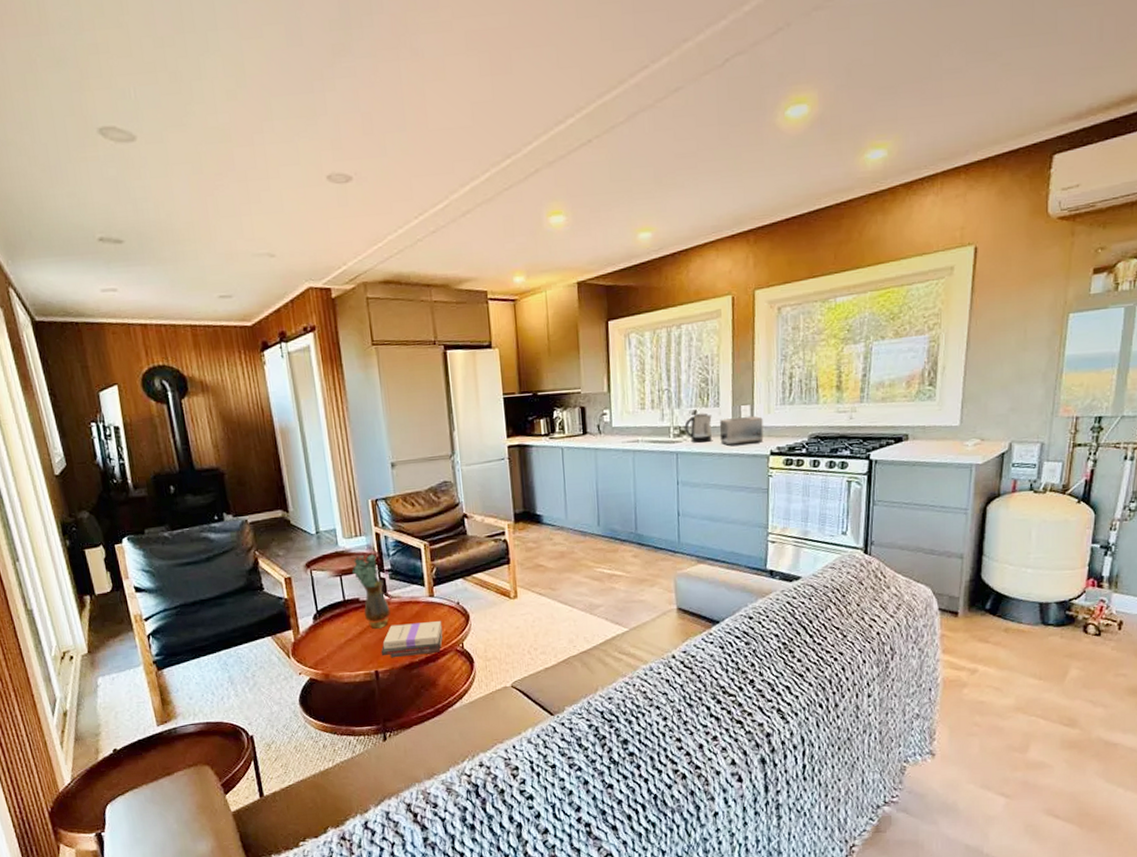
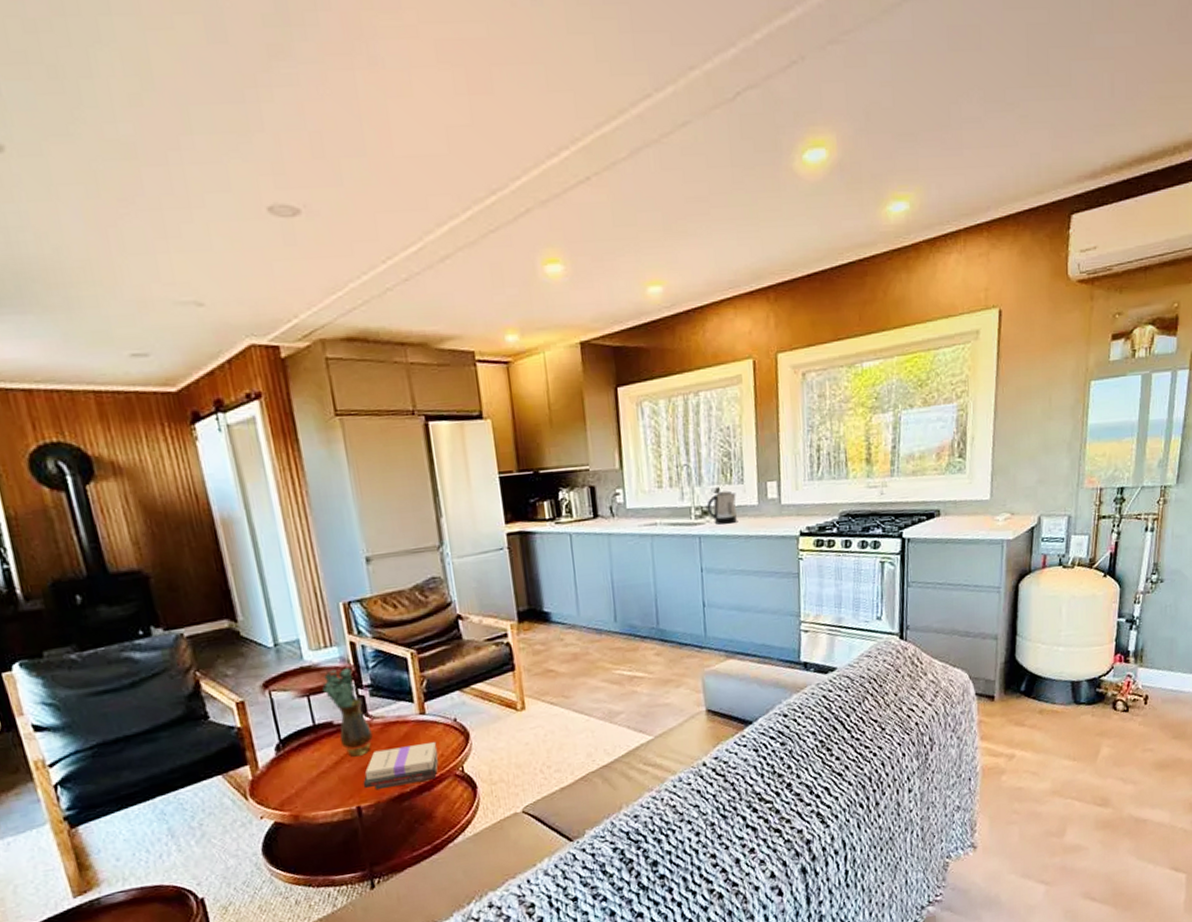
toaster: present [719,415,764,447] -> none [744,492,792,528]

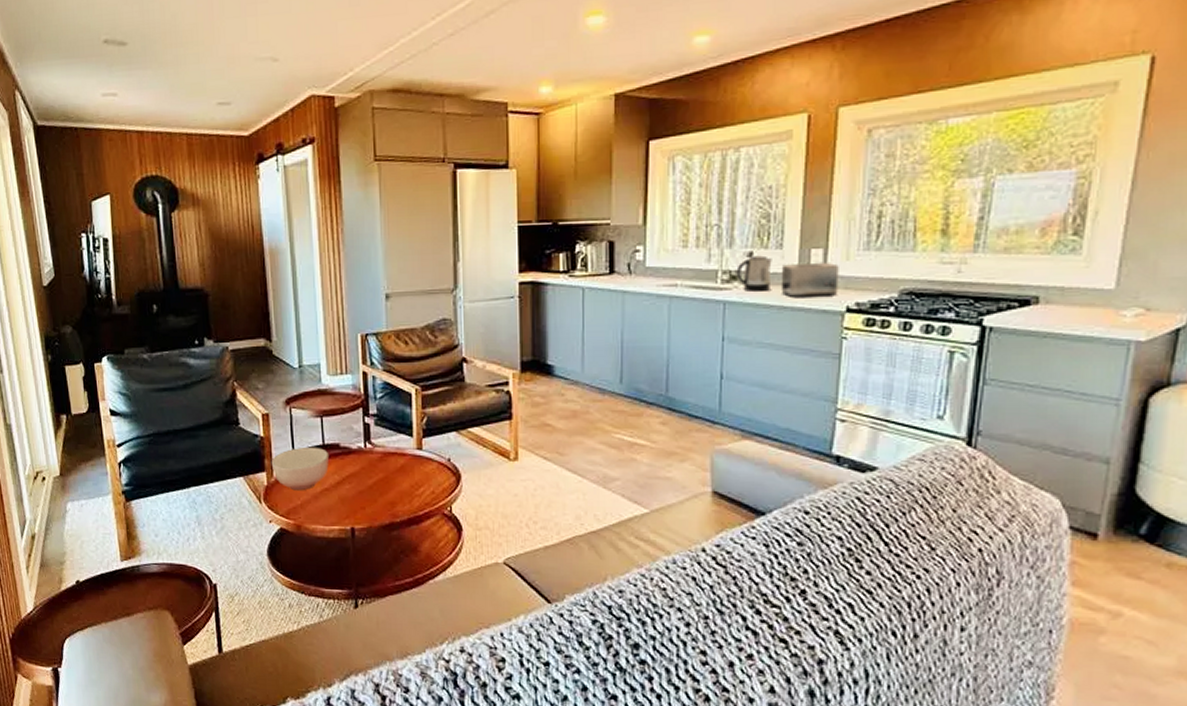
bowl: none [253,729,324,780] -> present [271,446,330,491]
vase: present [321,665,373,757] -> none [333,393,373,480]
books: present [363,741,439,790] -> none [359,477,430,515]
toaster: none [744,492,792,528] -> present [781,262,839,299]

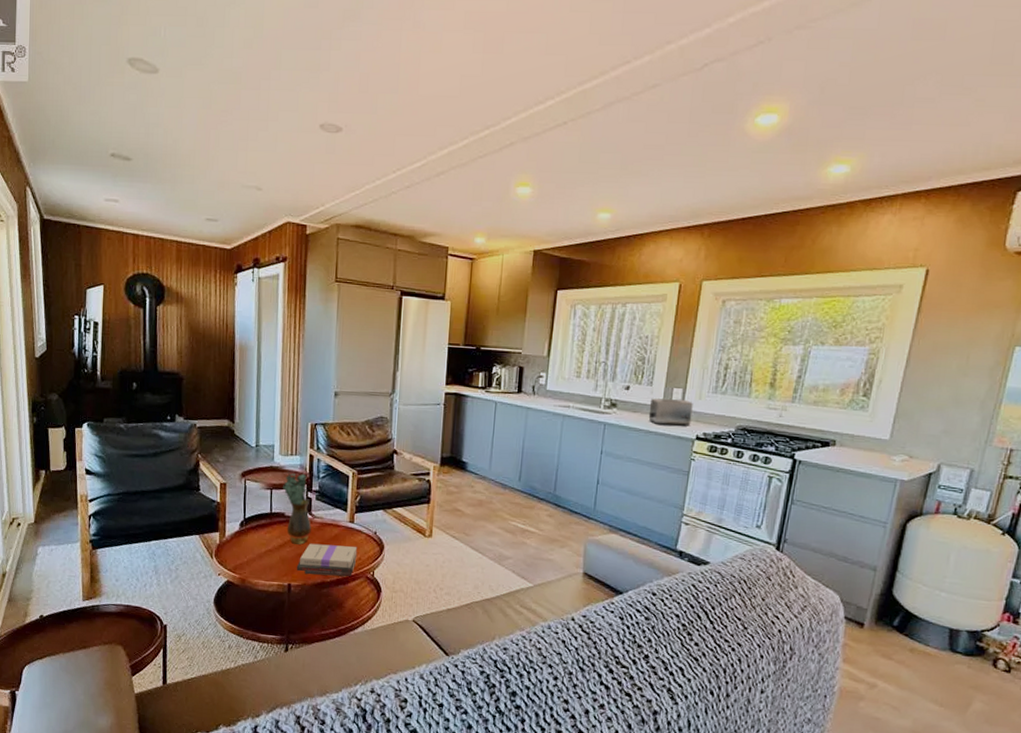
bowl: present [271,446,330,491] -> none [224,513,275,550]
vase: none [333,393,373,480] -> present [282,471,311,545]
books: none [359,477,430,515] -> present [296,543,358,577]
kettle: present [736,255,772,293] -> none [615,389,644,418]

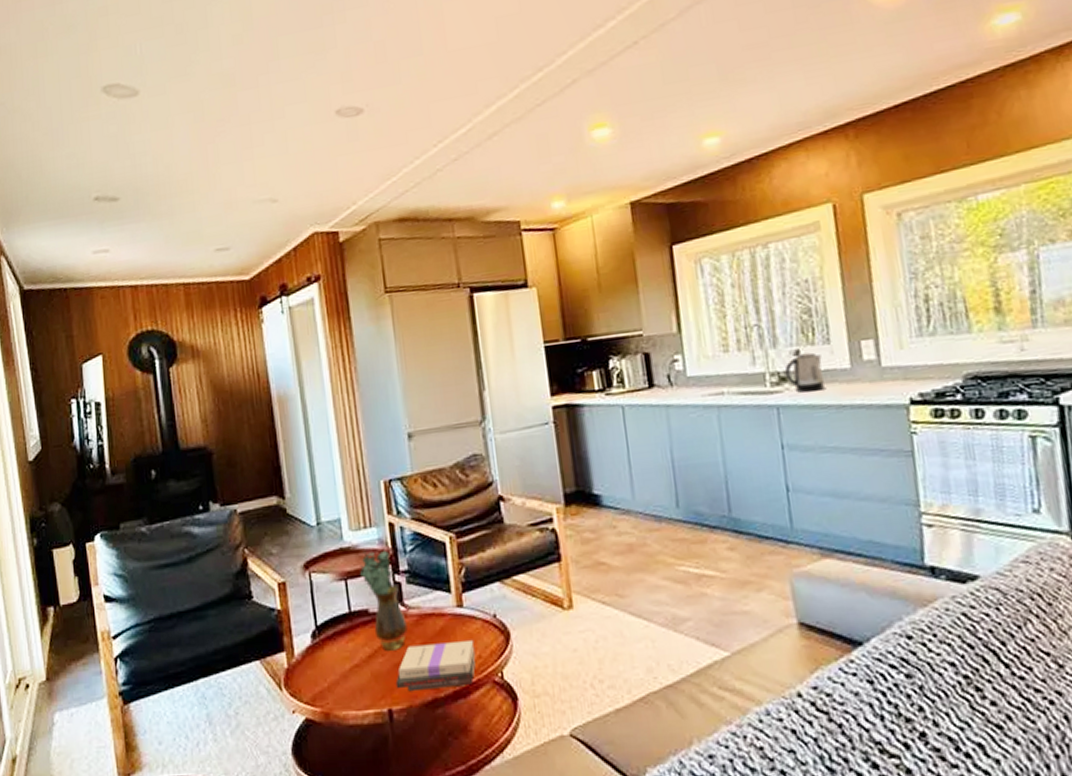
kettle: none [615,389,644,418] -> present [784,352,825,394]
toaster: present [648,398,693,426] -> none [832,352,898,396]

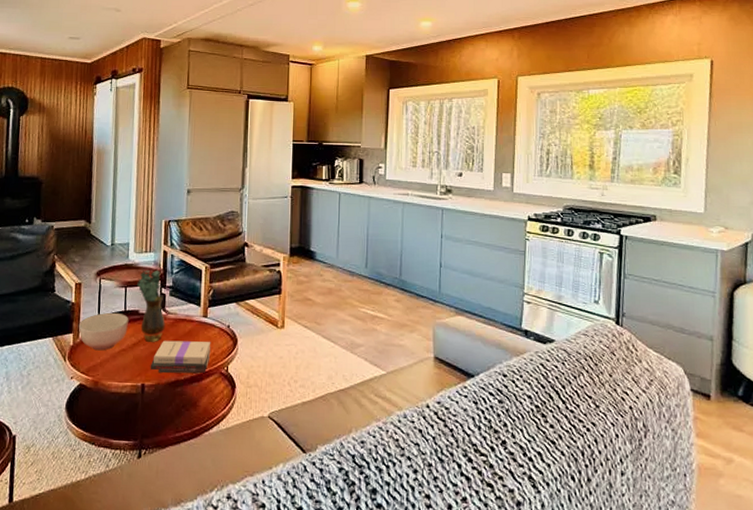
bowl: none [290,615,358,671] -> present [78,312,129,351]
kettle: present [784,352,825,394] -> none [451,176,476,203]

